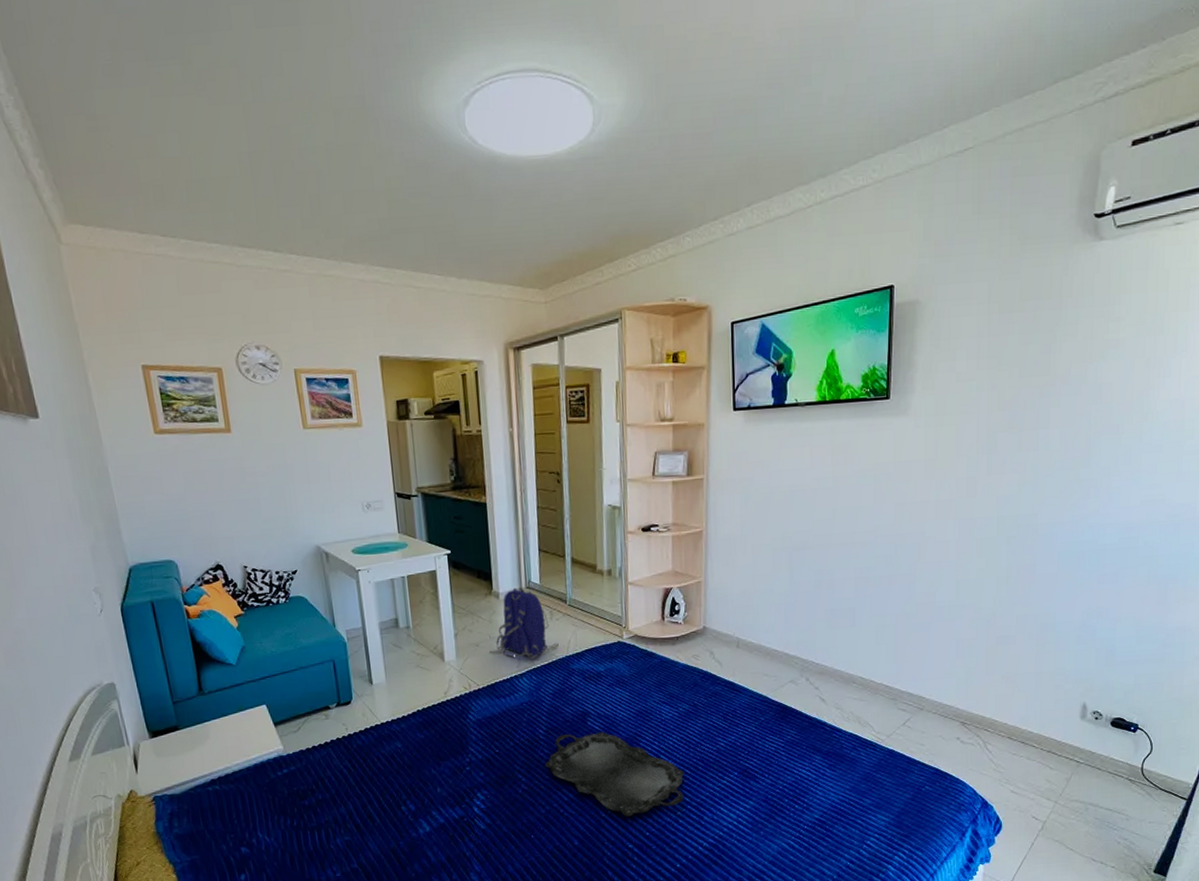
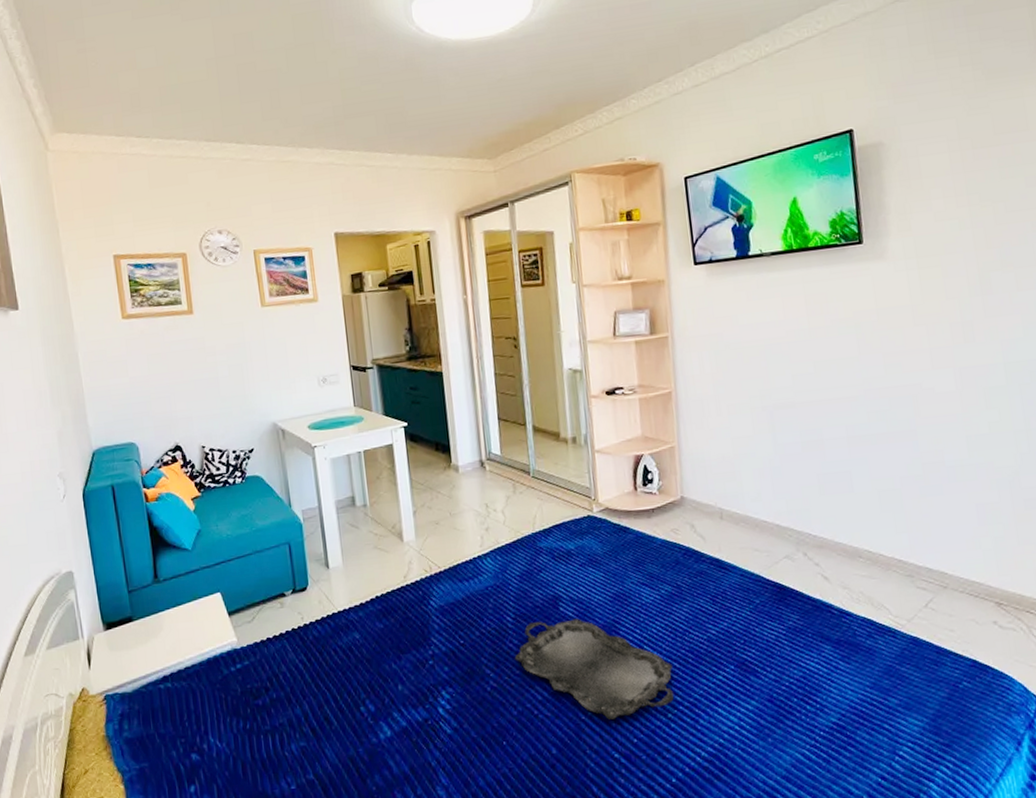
backpack: present [489,587,560,658] -> none [450,459,525,537]

